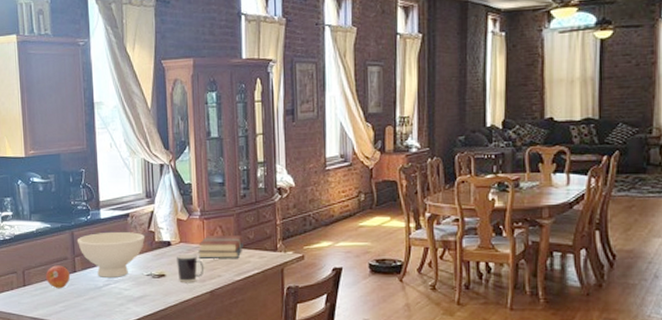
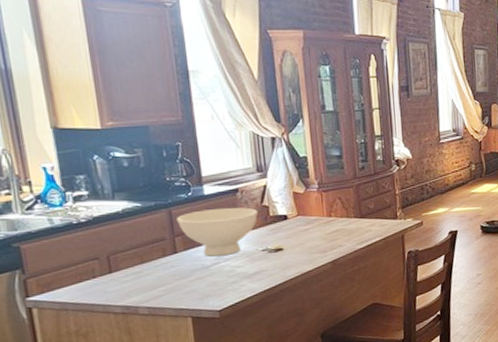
fruit: present [46,265,70,289] -> none [138,246,170,273]
mug: present [176,255,205,282] -> none [293,227,325,255]
books: present [198,235,243,258] -> none [317,206,364,230]

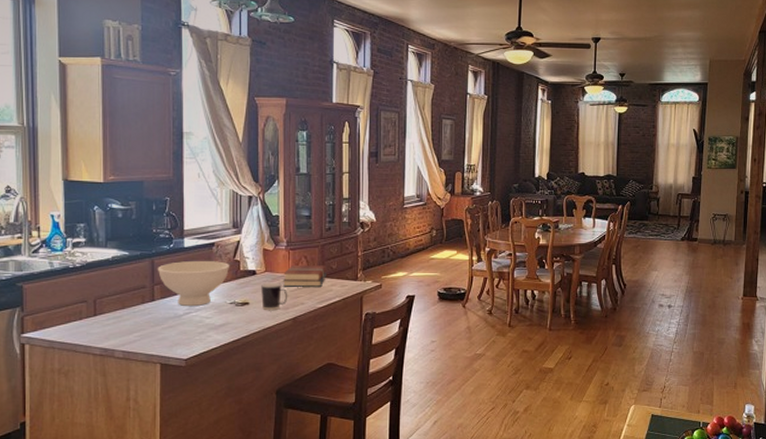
mug: none [293,227,325,255] -> present [260,283,288,310]
books: none [317,206,364,230] -> present [283,265,326,287]

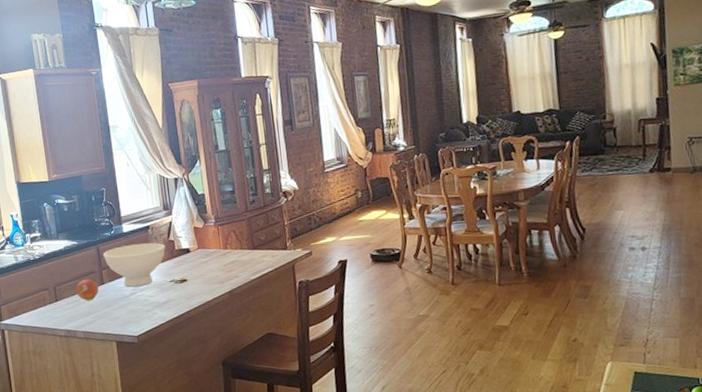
fruit: none [120,294,147,318] -> present [76,279,99,301]
mug: present [260,283,288,310] -> none [195,259,223,285]
books: present [283,265,326,287] -> none [215,238,256,262]

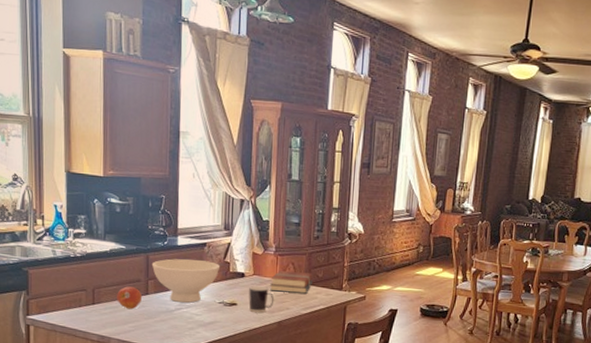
mug: none [195,259,223,285] -> present [248,286,275,313]
books: none [215,238,256,262] -> present [270,271,313,294]

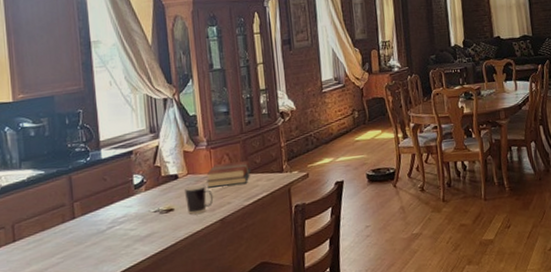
fruit: present [117,286,142,310] -> none [40,213,68,240]
bowl: present [151,259,221,303] -> none [75,169,151,221]

